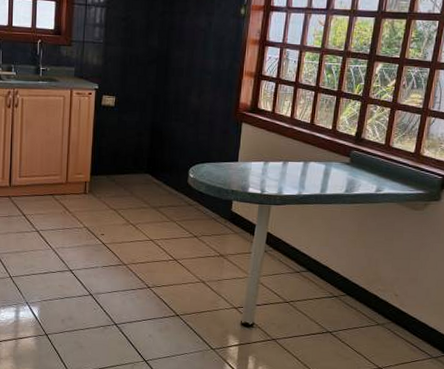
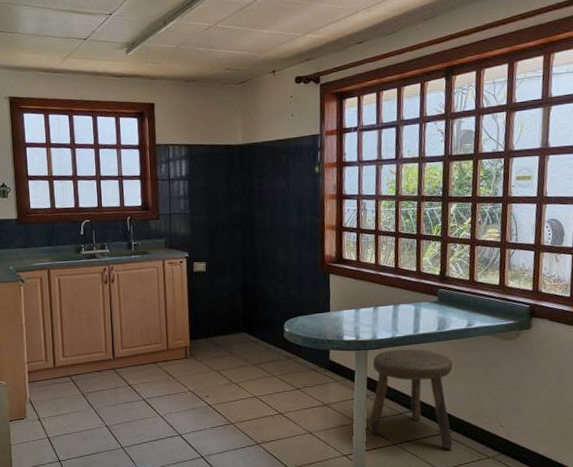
stool: none [263,207,356,312] -> present [369,348,453,449]

